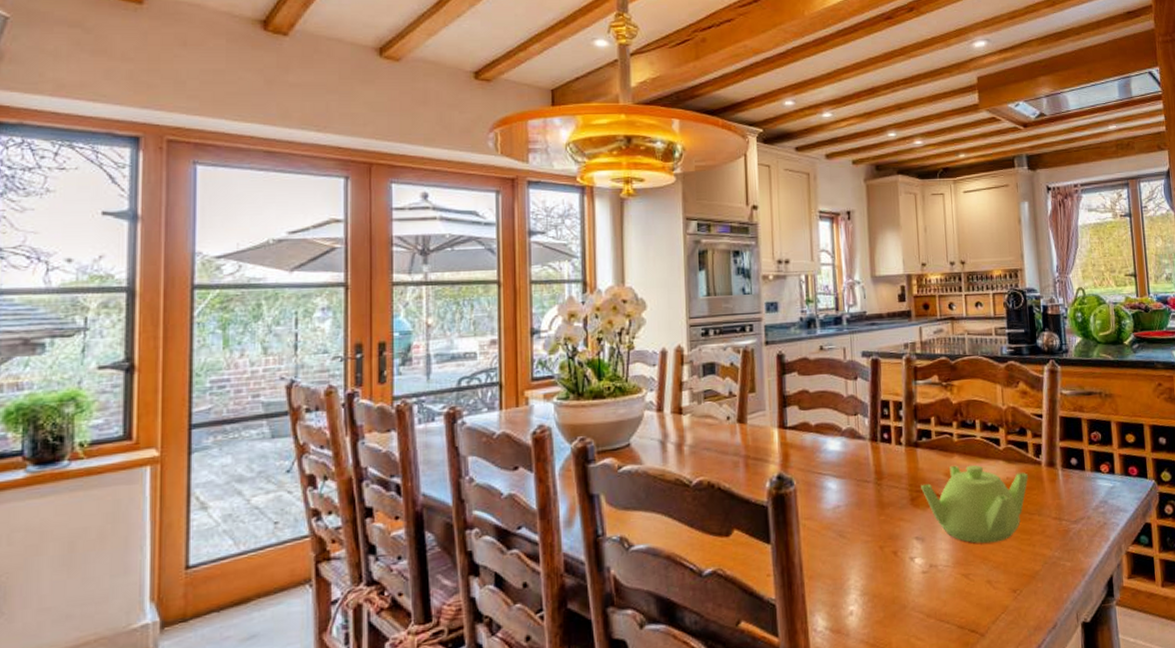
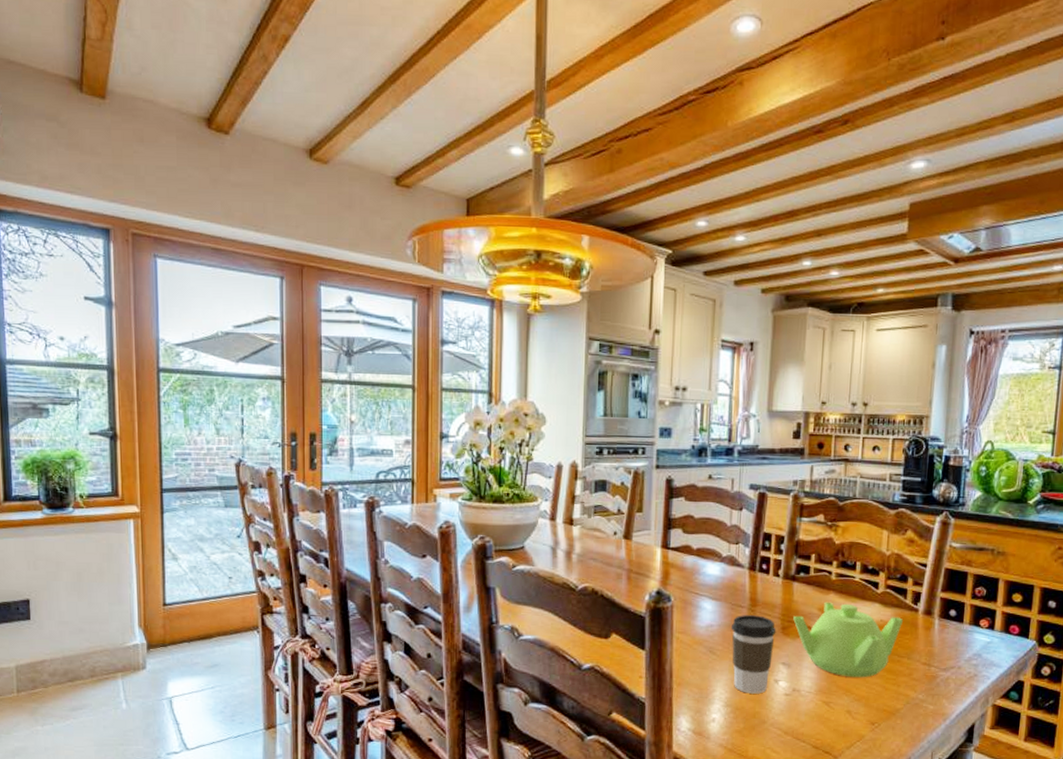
coffee cup: none [859,489,906,577] -> present [732,615,776,694]

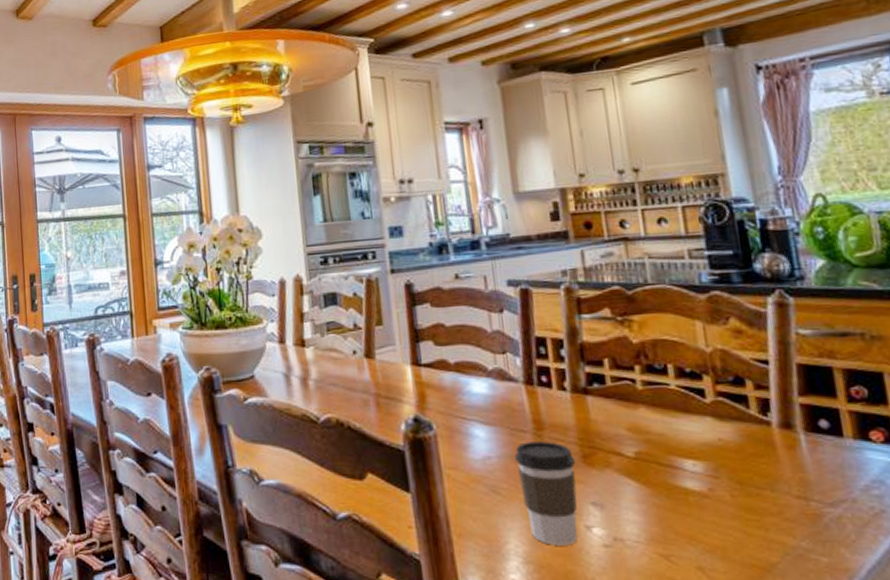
teapot: present [793,602,903,678] -> none [595,418,752,520]

